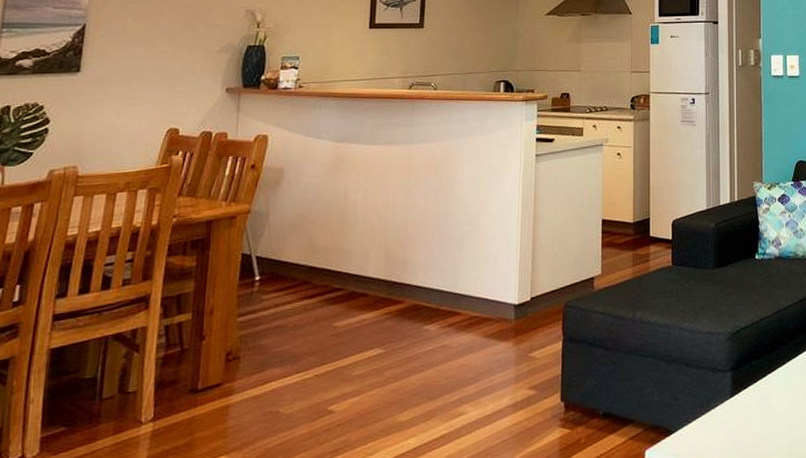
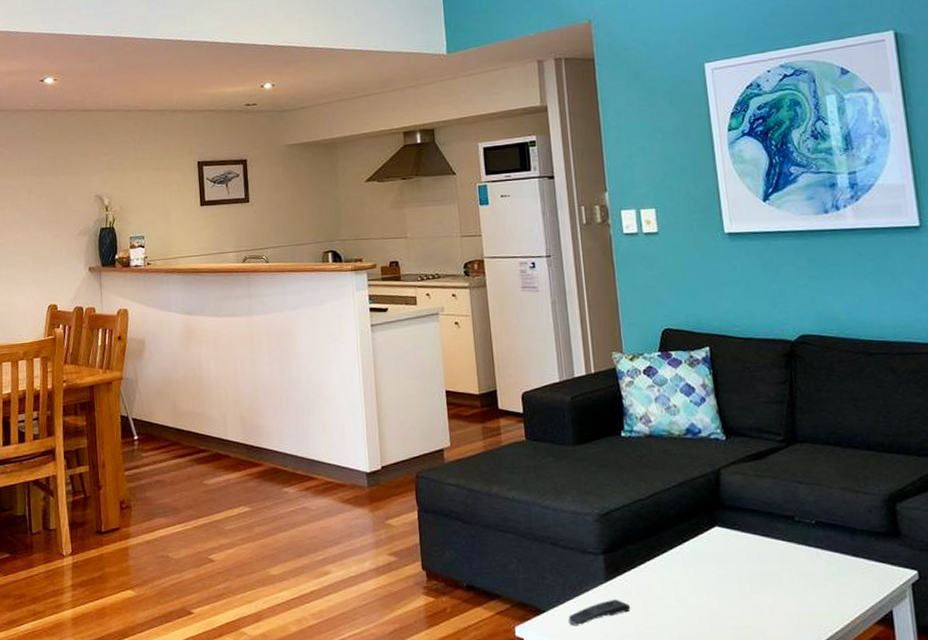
remote control: none [695,413,751,444] -> present [568,599,631,626]

